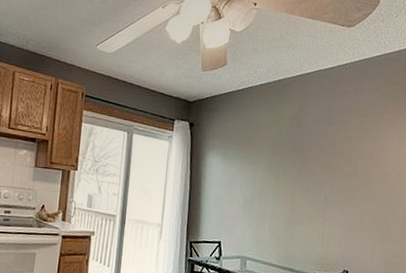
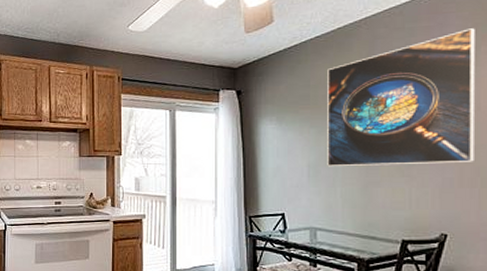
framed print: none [260,98,380,210] -> present [327,28,475,167]

